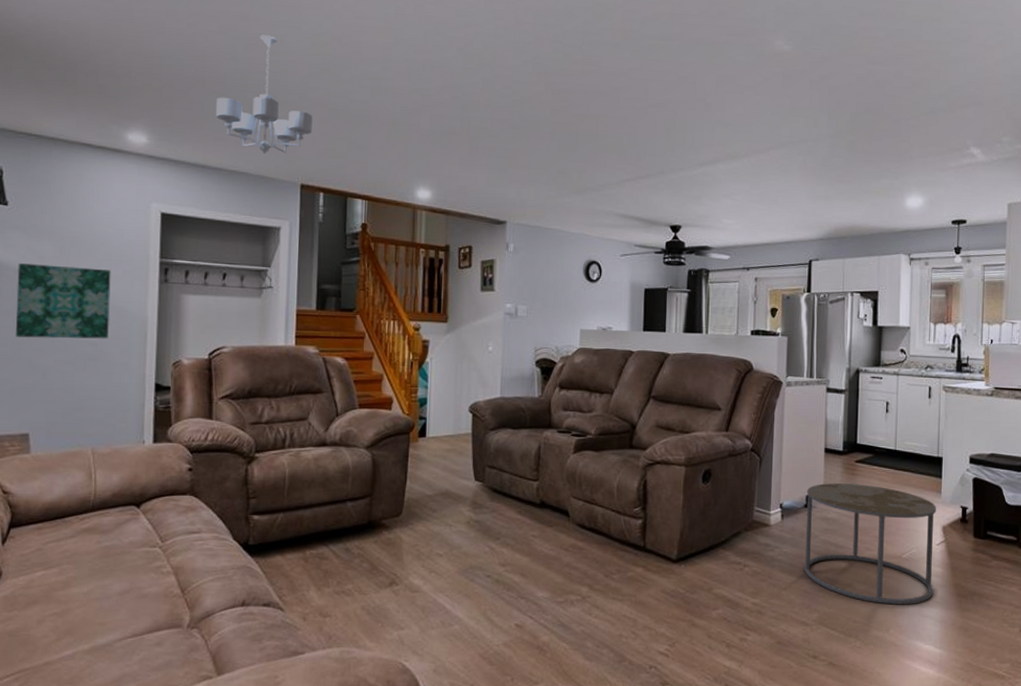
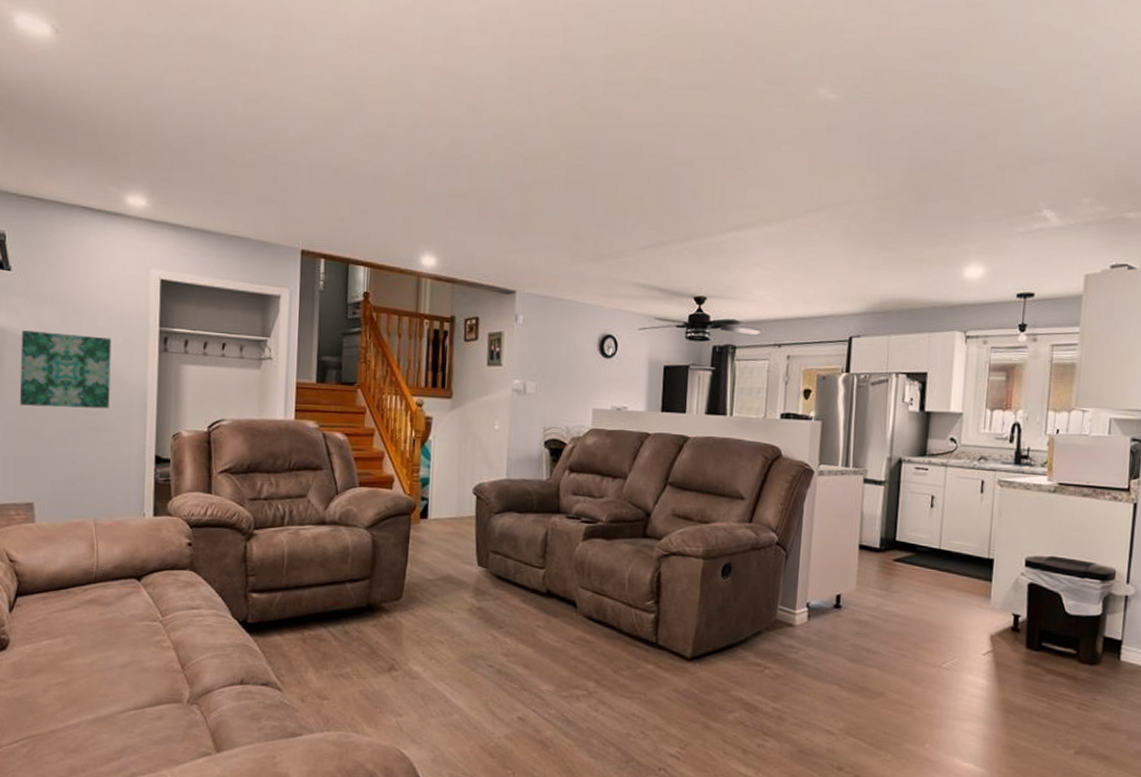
chandelier: present [215,35,313,154] -> none [214,90,314,218]
side table: present [804,483,937,605] -> none [831,582,985,719]

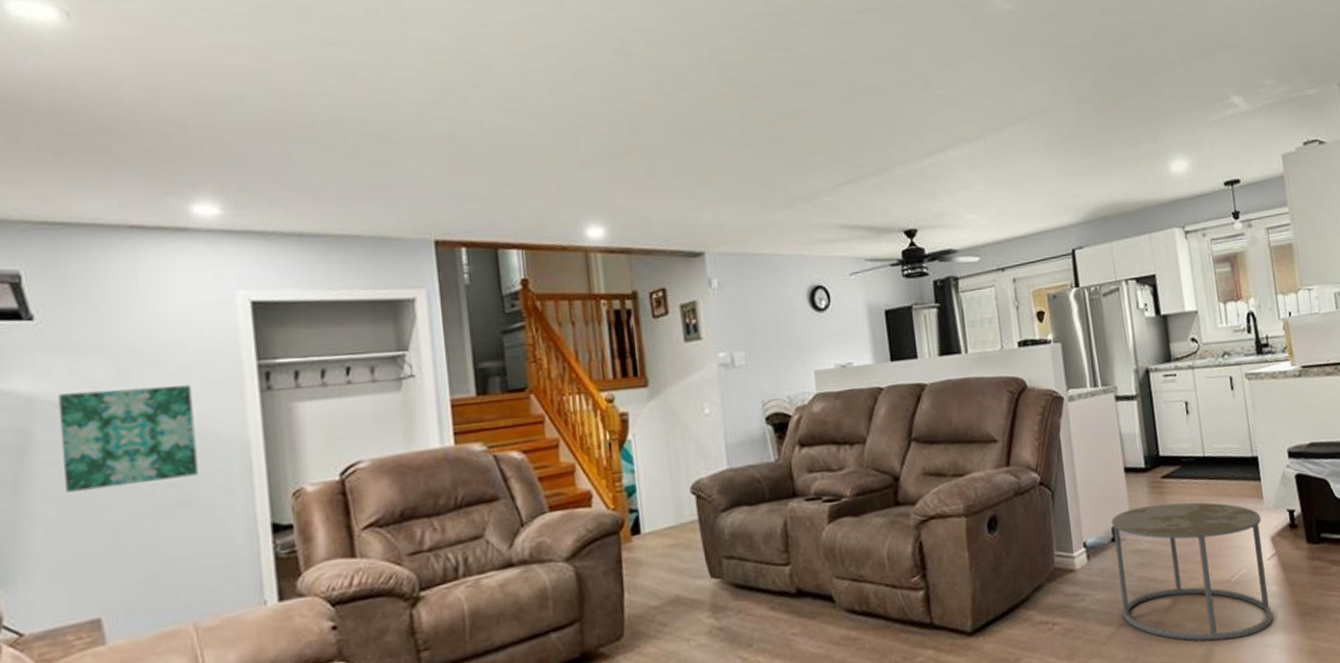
side table: none [831,582,985,719] -> present [1111,502,1274,641]

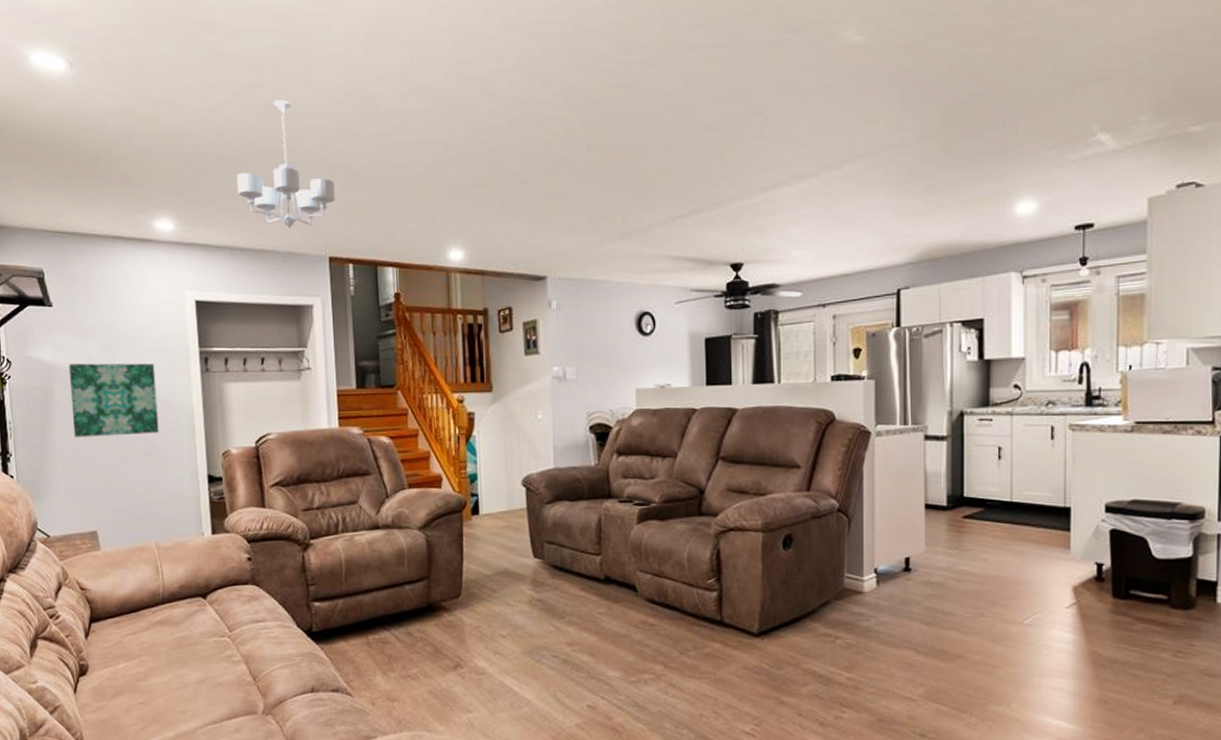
chandelier: none [307,59,441,209] -> present [236,100,335,229]
side table: present [1111,502,1274,641] -> none [906,542,1065,677]

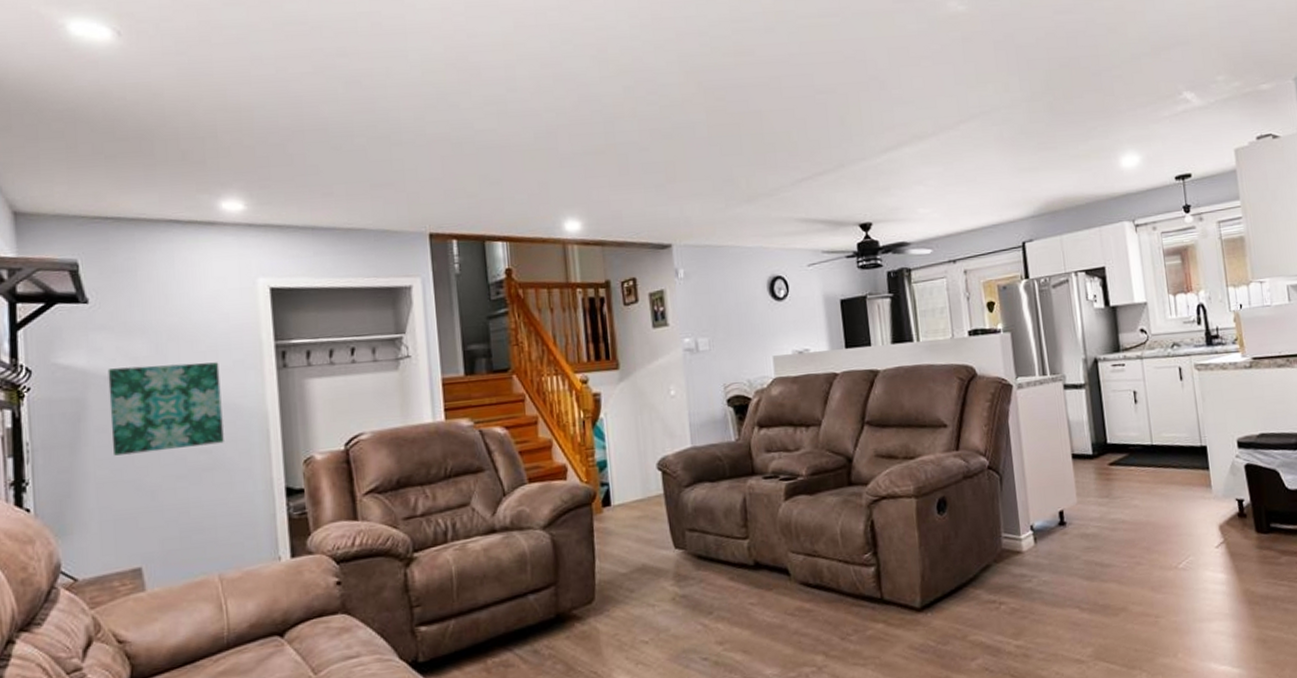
chandelier: present [236,100,335,229] -> none [319,69,435,205]

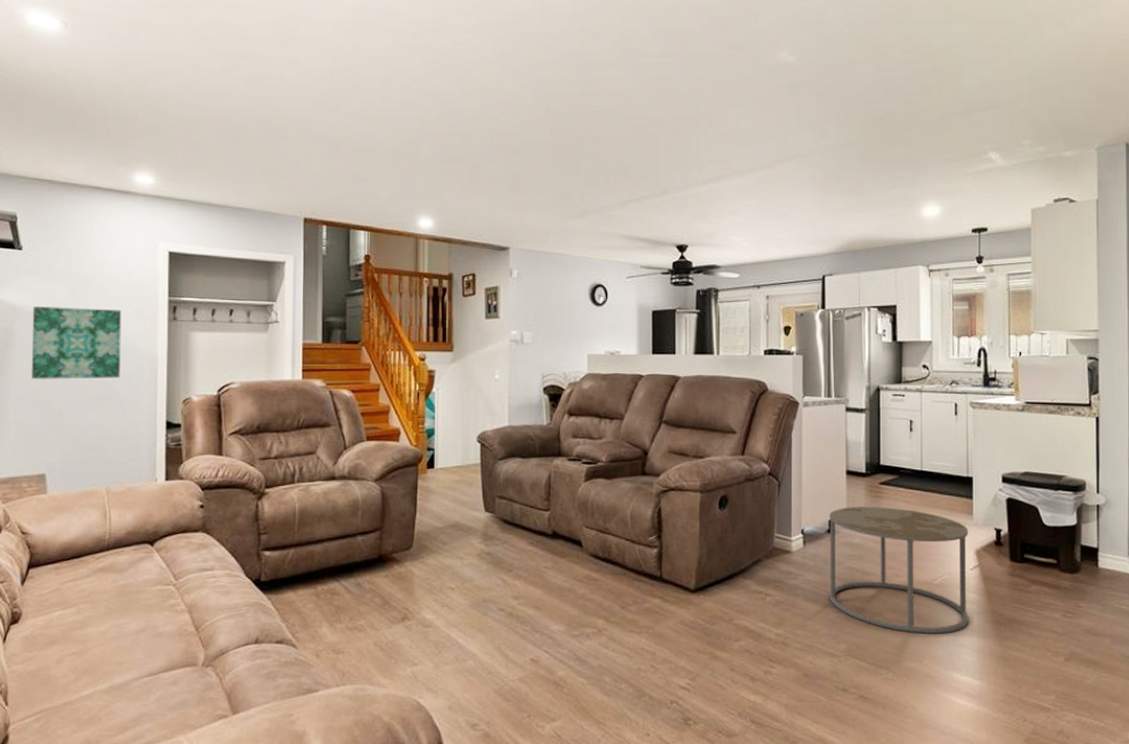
side table: none [1059,489,1221,626] -> present [829,507,970,634]

